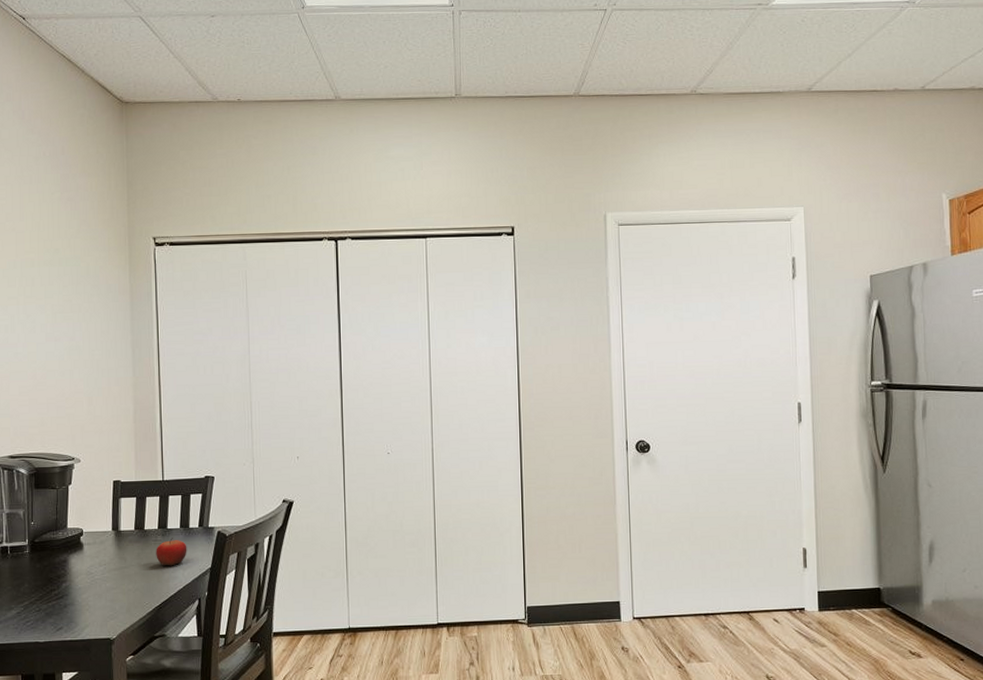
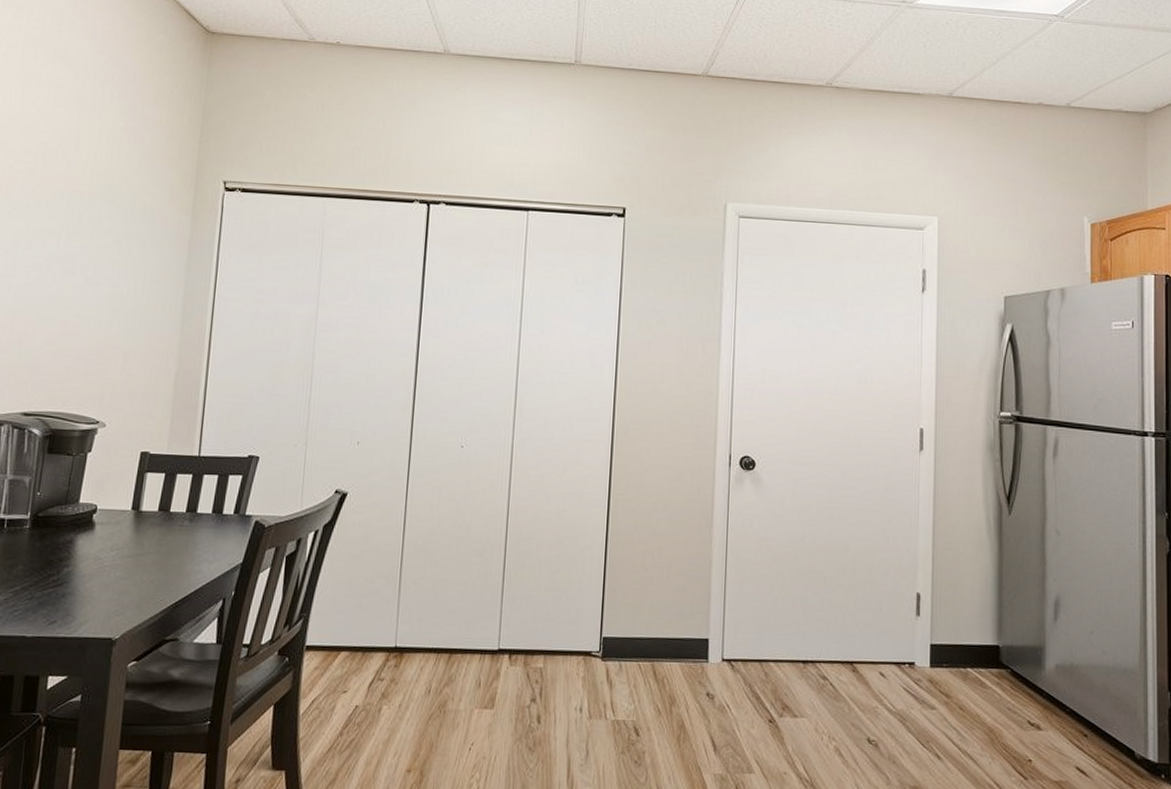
fruit: present [156,538,187,566] -> none [179,524,218,558]

